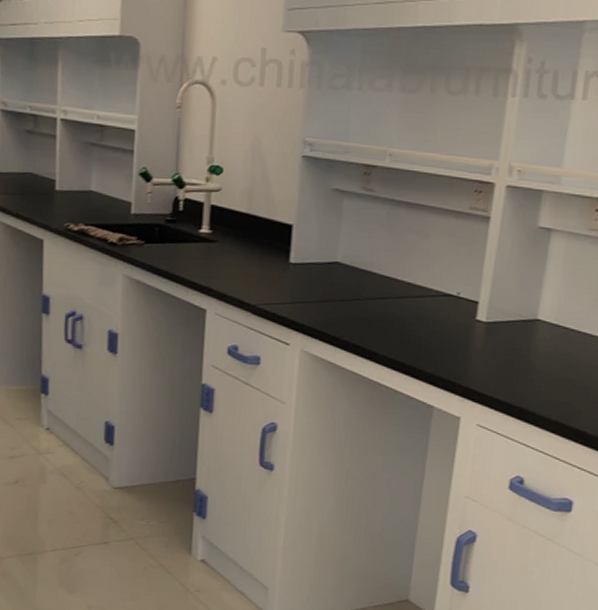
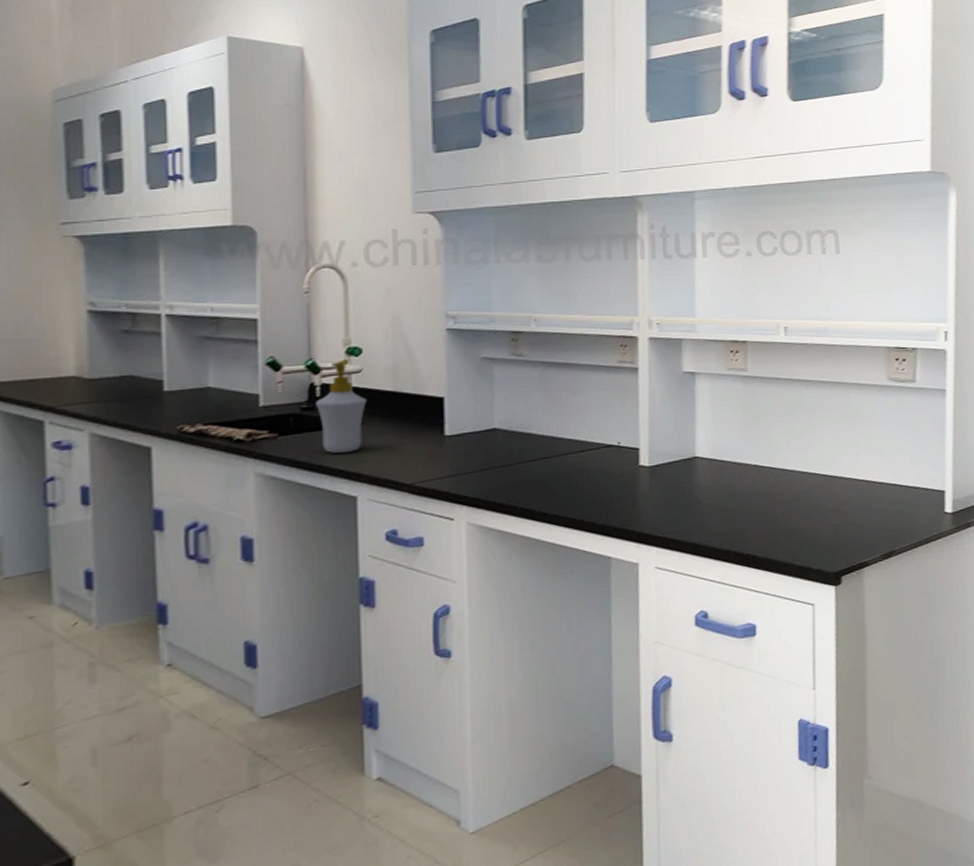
soap bottle: none [178,178,223,267] -> present [315,361,367,453]

